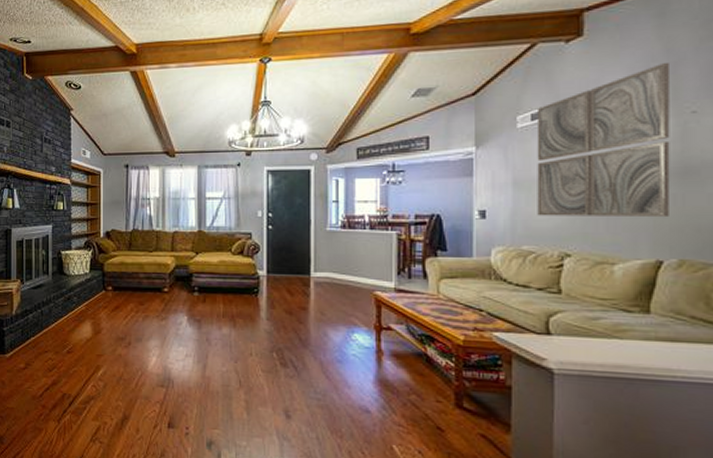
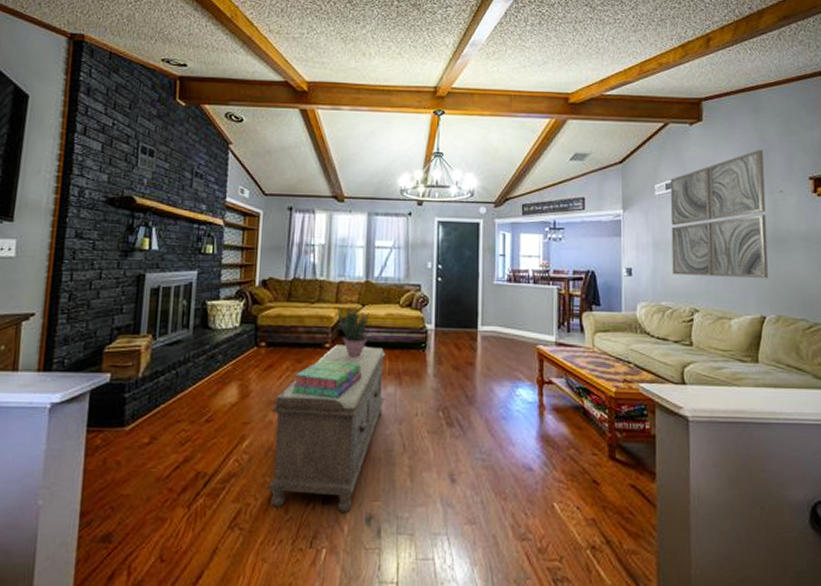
bench: none [120,289,220,437] -> present [267,345,386,512]
stack of books: none [137,302,199,338] -> present [292,359,363,399]
potted plant: none [173,255,206,301] -> present [337,307,372,357]

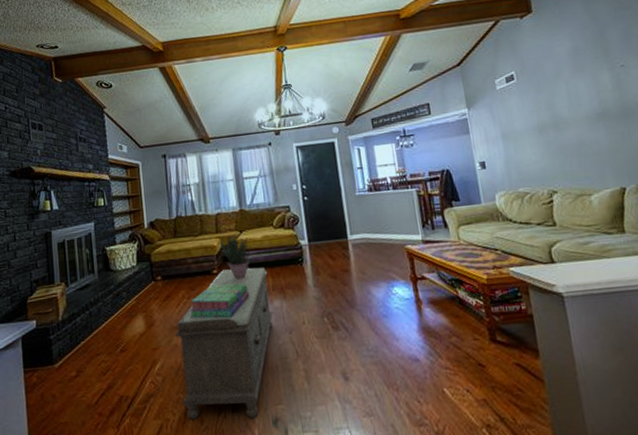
wall art: present [669,149,768,279] -> none [509,28,622,162]

